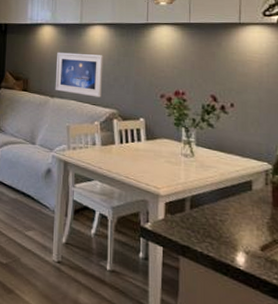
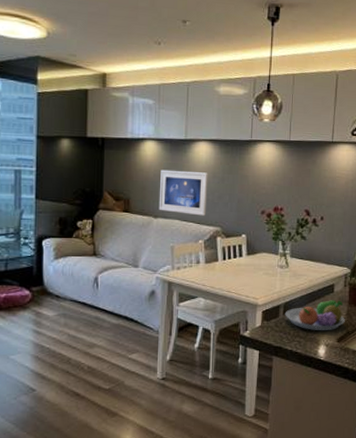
fruit bowl: none [192,199,269,236] -> present [285,300,345,331]

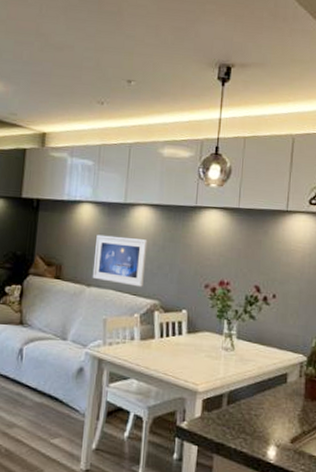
fruit bowl: present [285,300,345,331] -> none [229,392,300,429]

